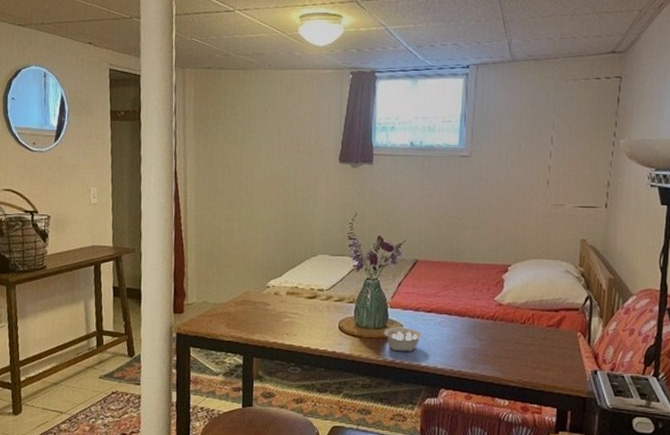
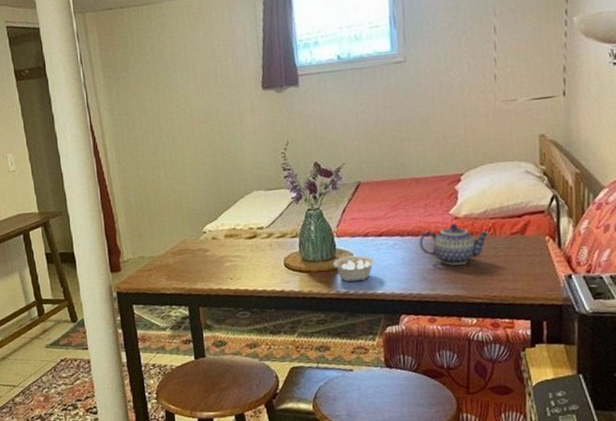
teapot: none [464,309,529,349] -> present [419,223,491,265]

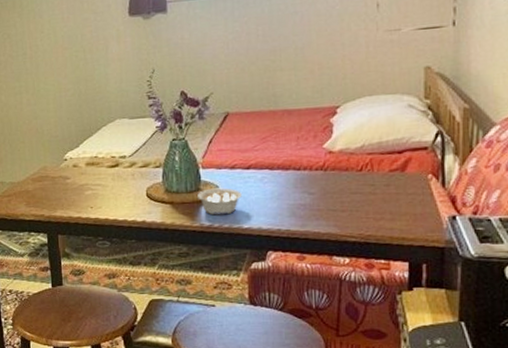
teapot: present [419,223,491,265] -> none [289,158,367,201]

